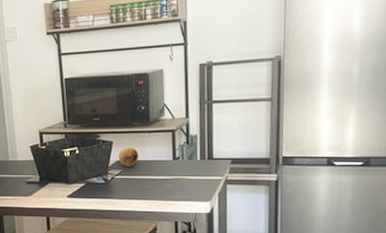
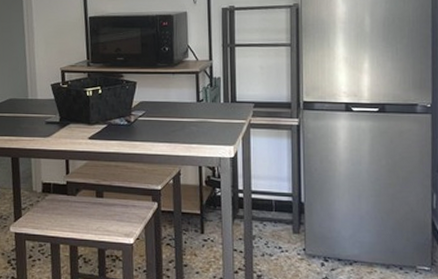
fruit: present [119,147,139,167] -> none [142,88,163,109]

